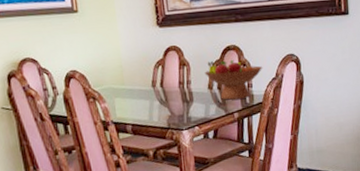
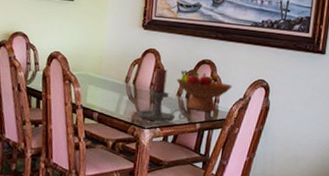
candle holder: none [173,64,223,121] -> present [139,68,187,122]

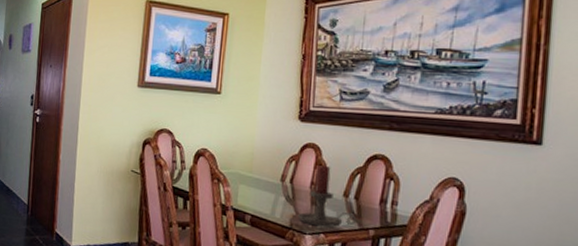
fruit bowl: present [176,70,233,112] -> none [342,167,415,216]

